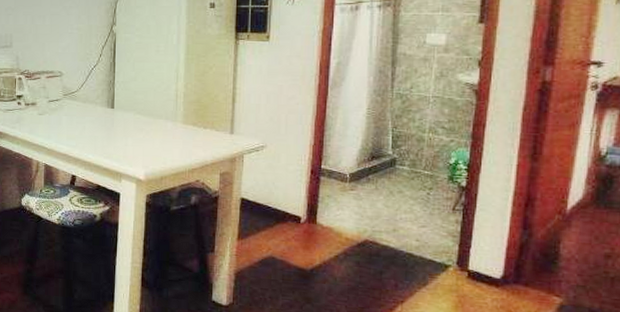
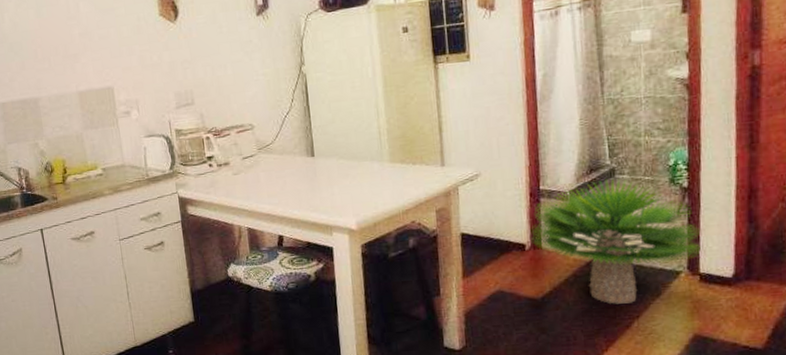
potted plant: none [309,168,476,288] -> present [532,179,705,304]

